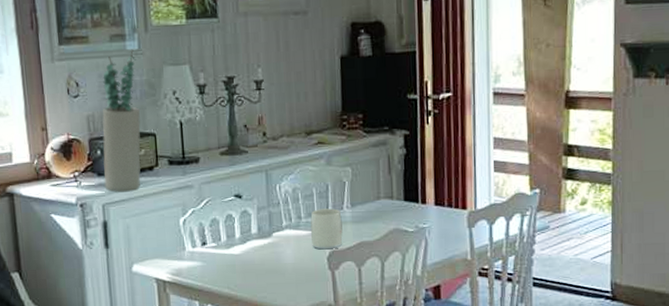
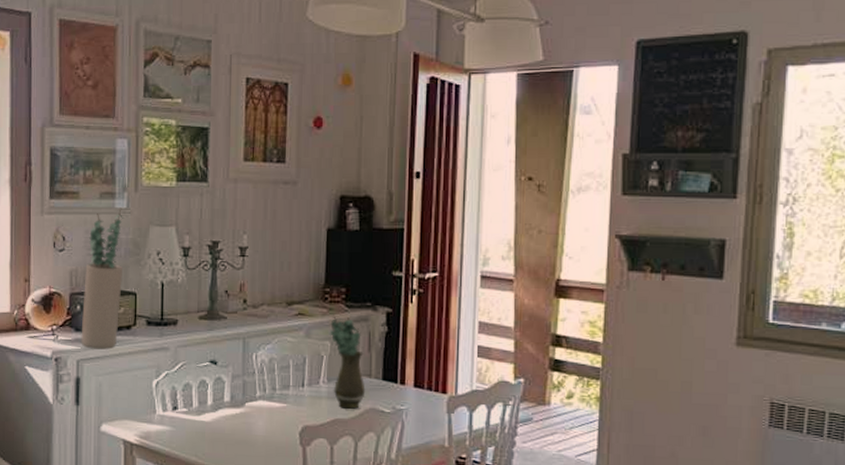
mug: present [310,208,343,250] -> none [284,381,317,425]
vase: none [349,141,388,231] -> present [329,314,365,409]

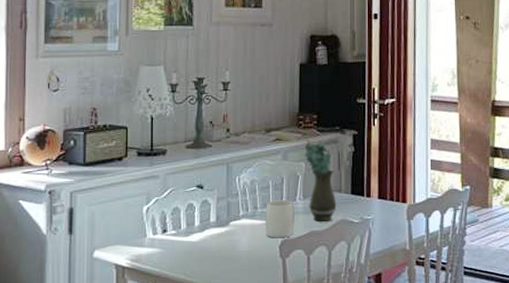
vase: present [81,207,124,350] -> none [74,50,116,181]
mug: none [284,381,317,425] -> present [265,200,294,238]

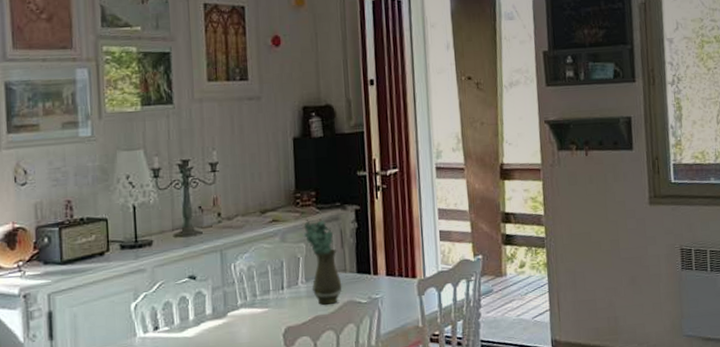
mug: present [265,200,294,238] -> none [265,284,298,327]

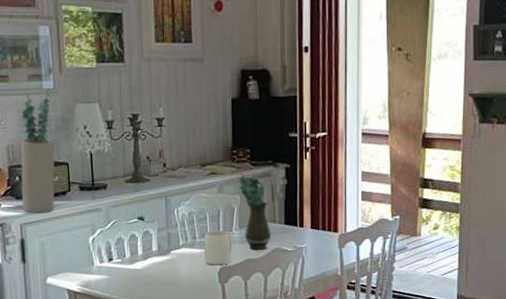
vase: none [50,136,92,281] -> present [20,88,55,214]
mug: none [265,284,298,327] -> present [203,230,232,266]

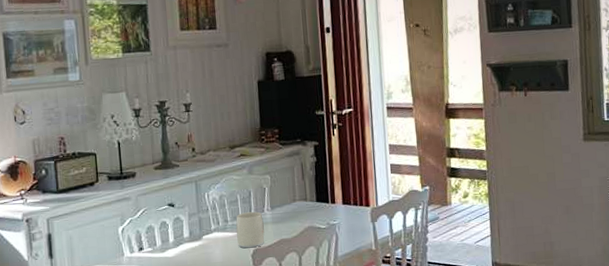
vase: present [20,88,55,214] -> none [46,80,83,208]
vase: present [238,172,271,250] -> none [268,152,303,230]

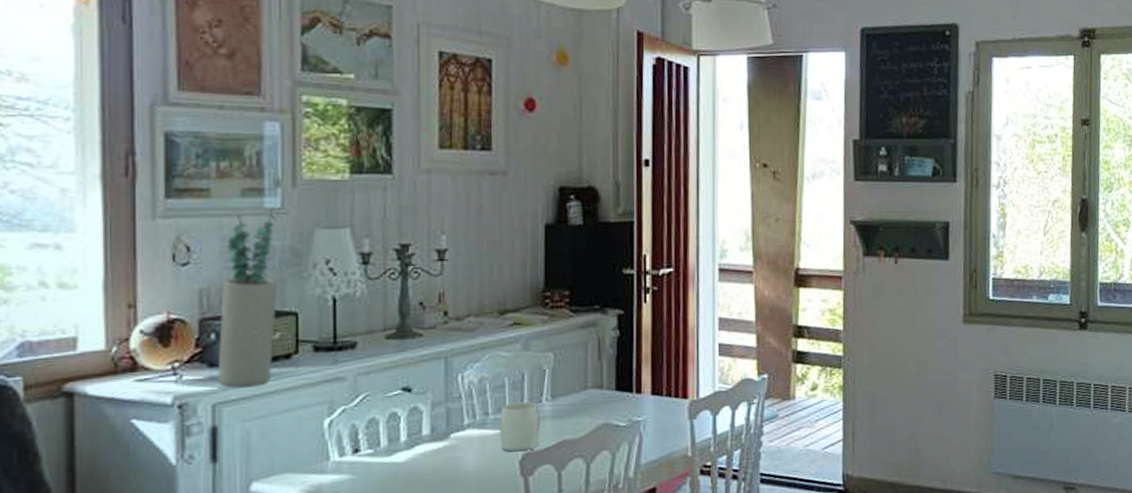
vase: none [46,80,83,208] -> present [217,207,278,389]

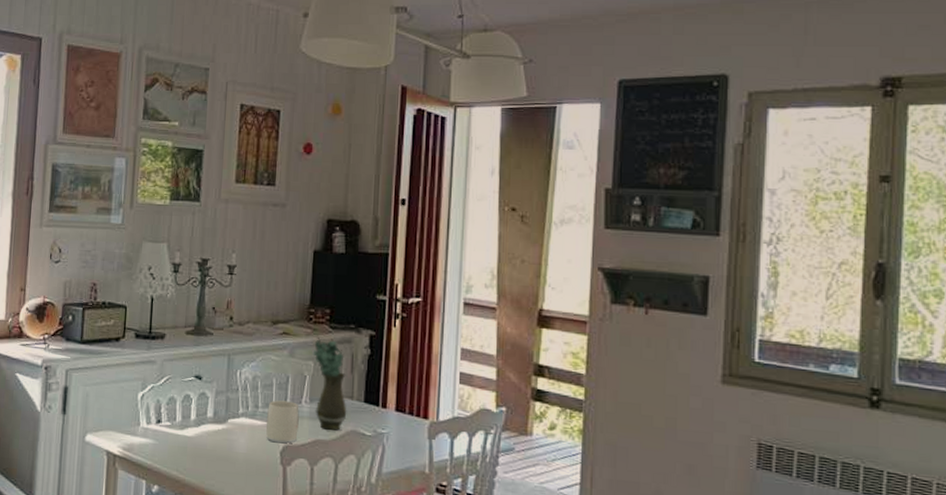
vase: present [217,207,278,389] -> none [71,223,119,361]
vase: none [551,321,597,427] -> present [312,335,347,431]

